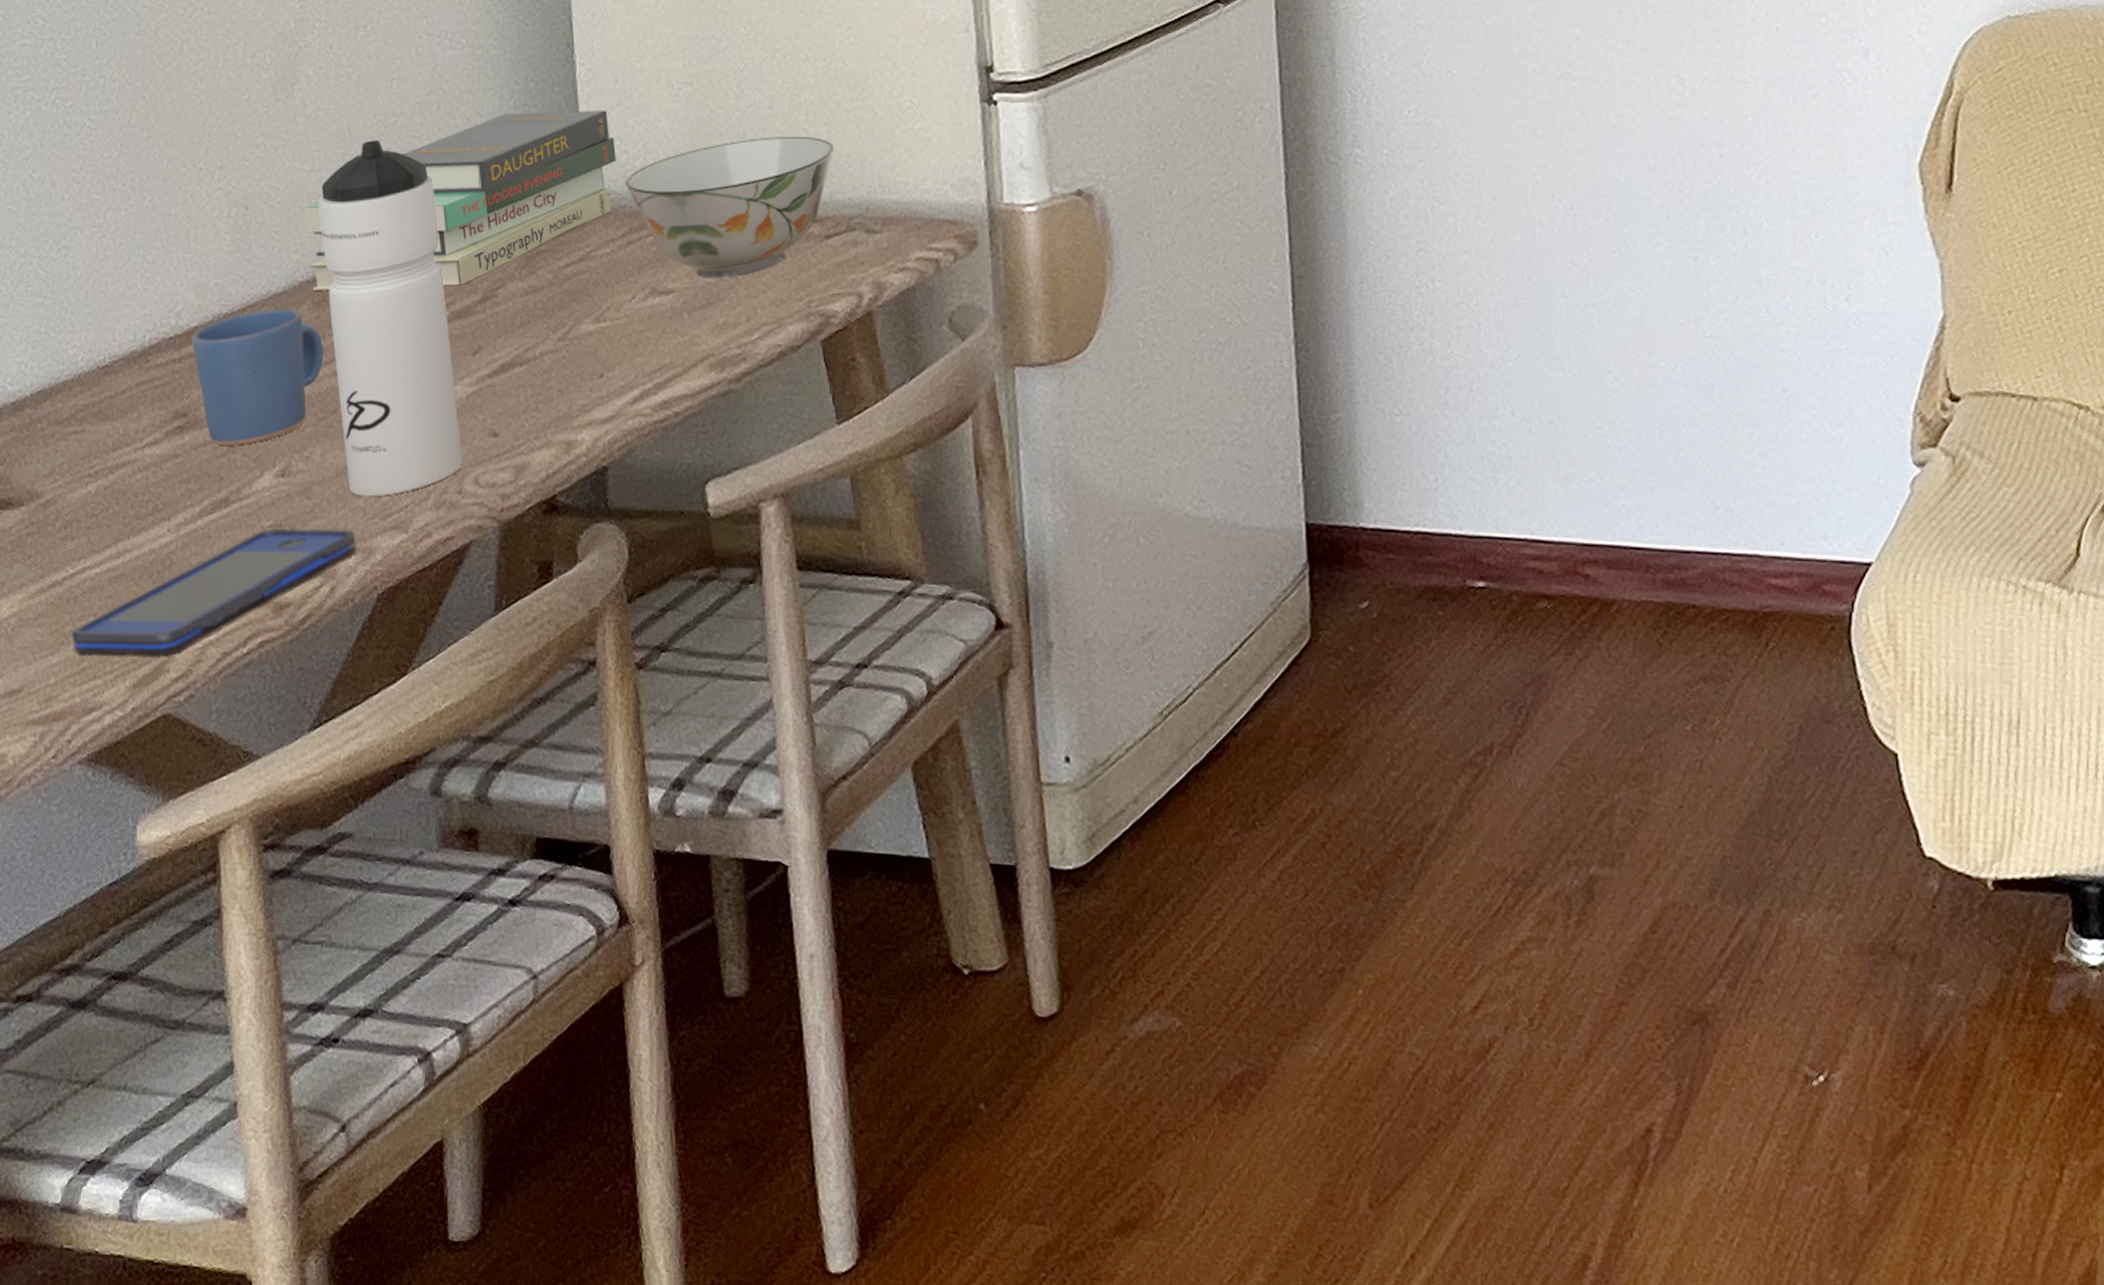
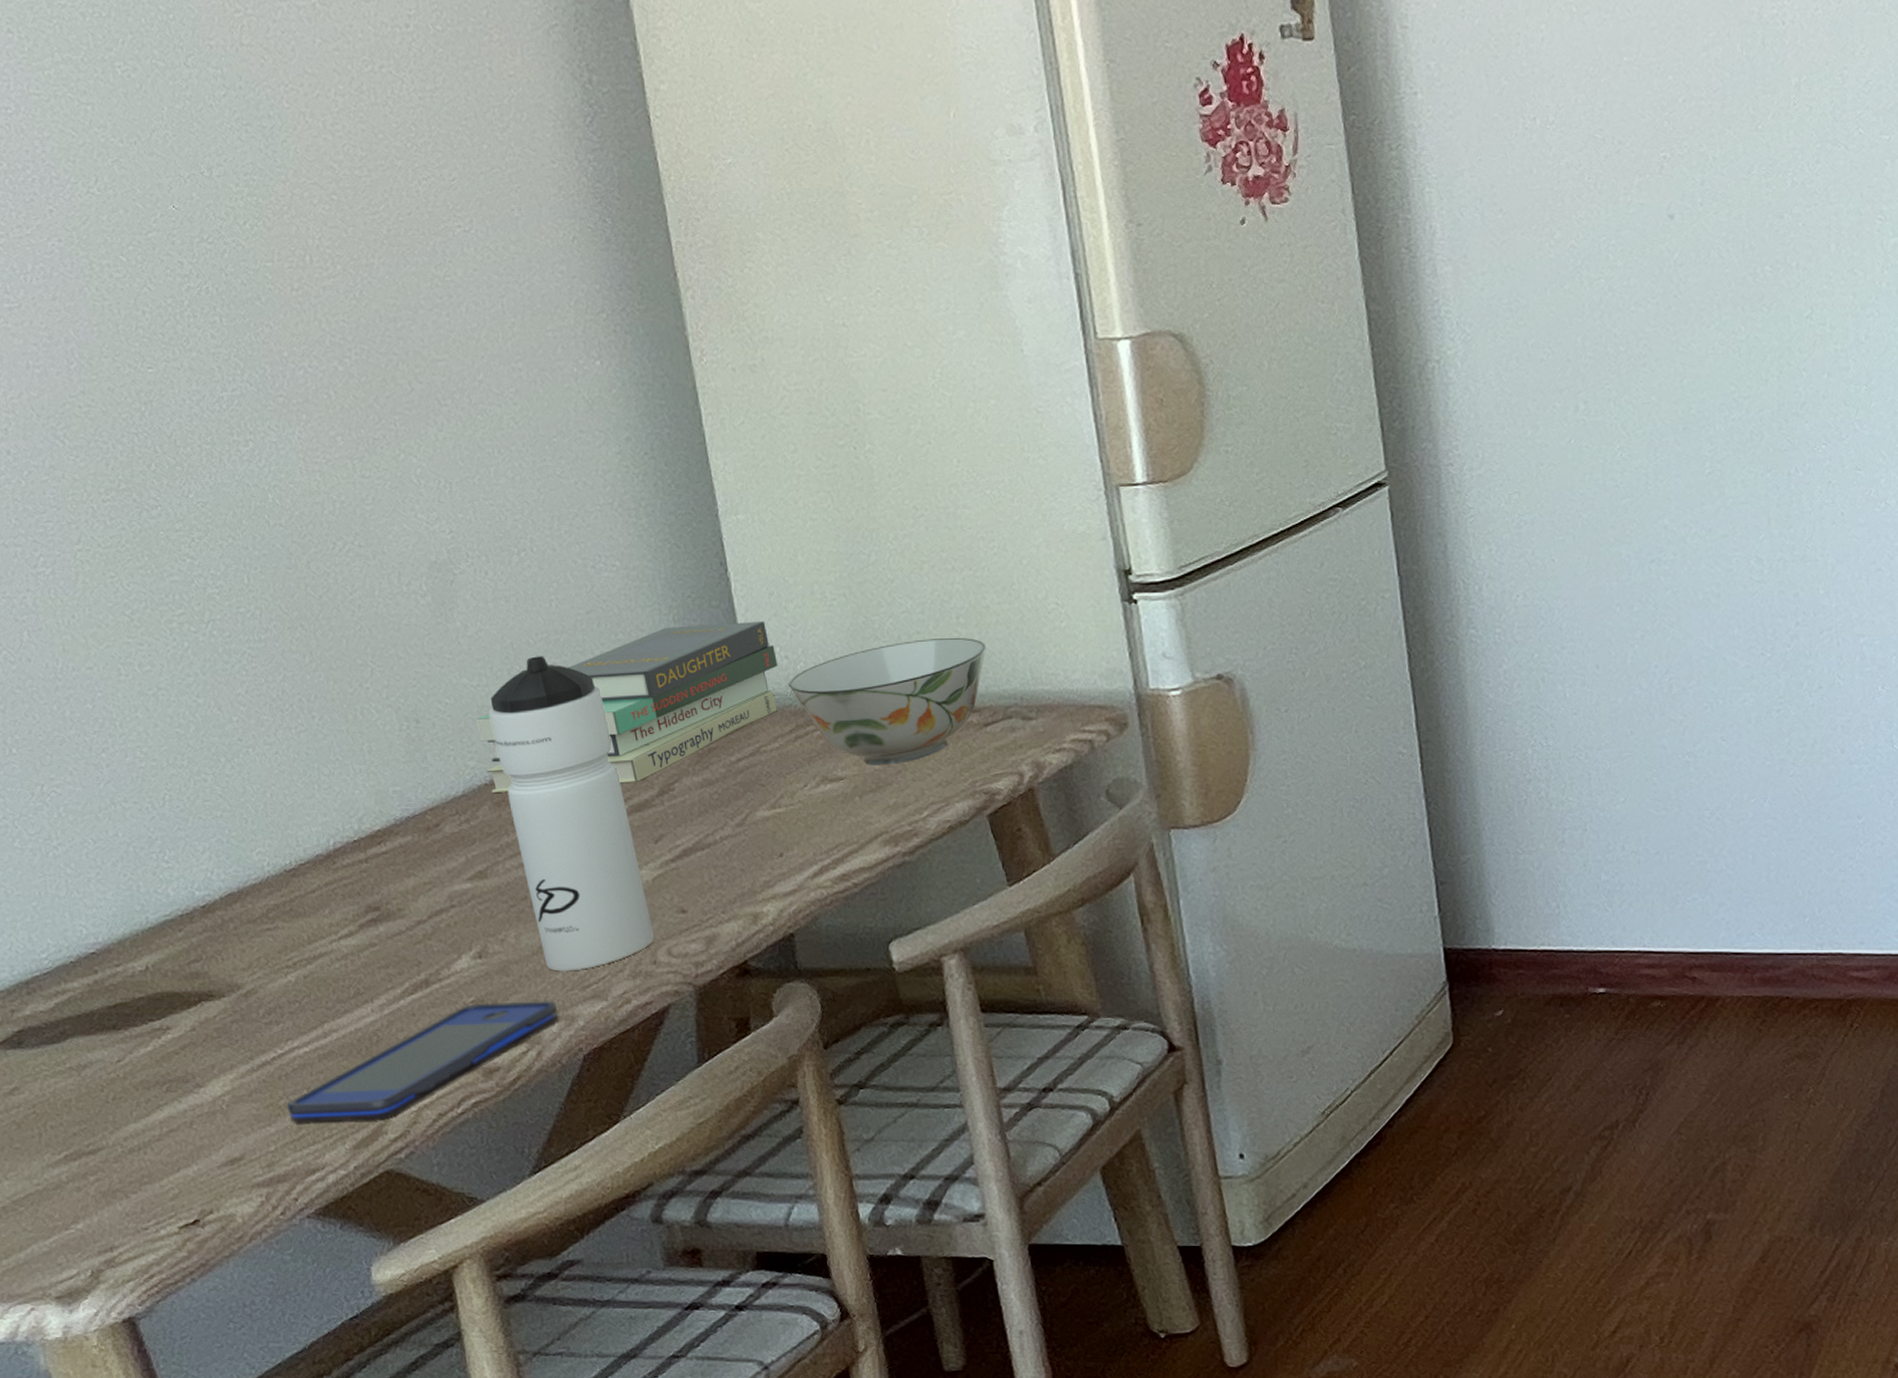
mug: present [191,308,323,446] -> none [375,809,509,934]

